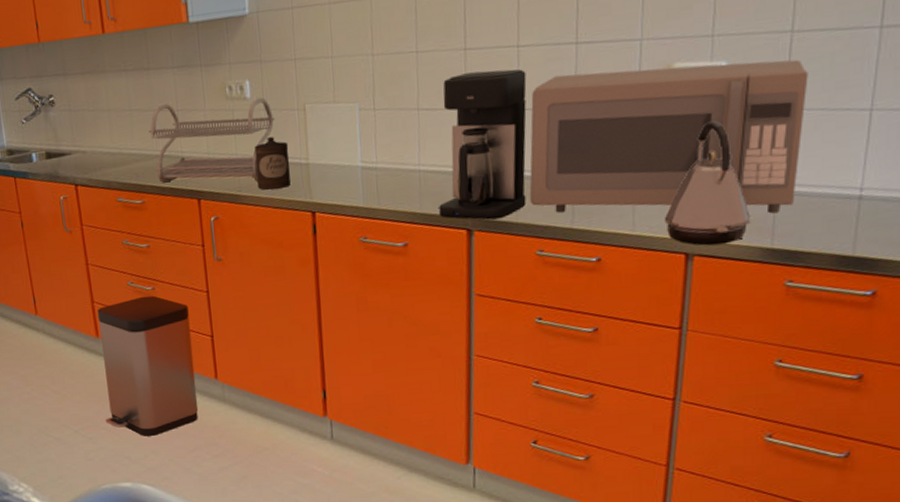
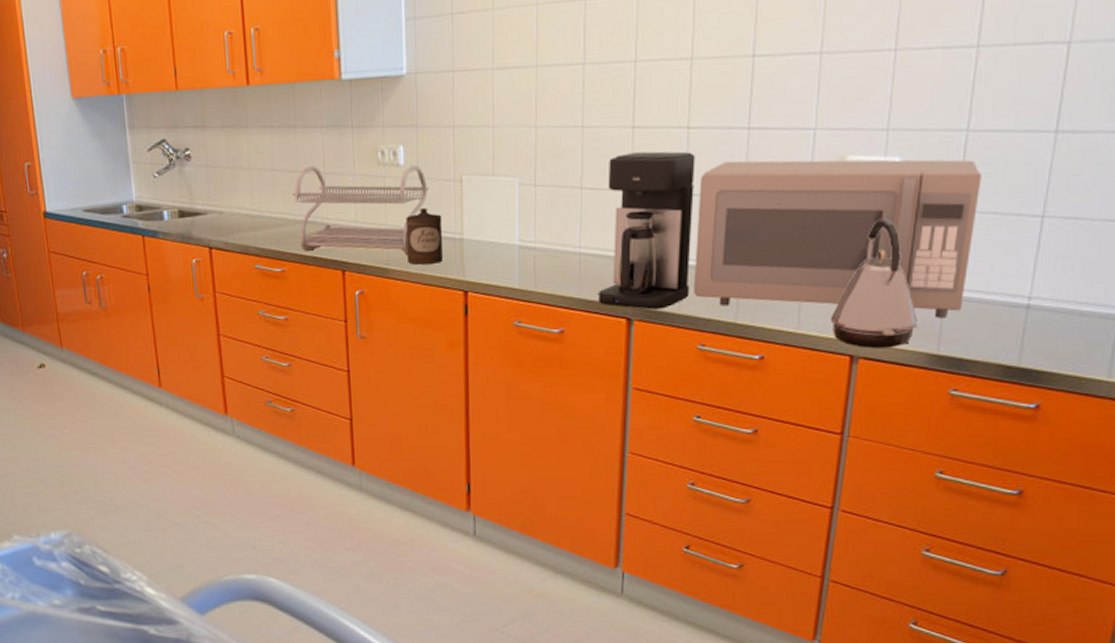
pedal bin: present [97,295,199,436] -> none [227,372,333,525]

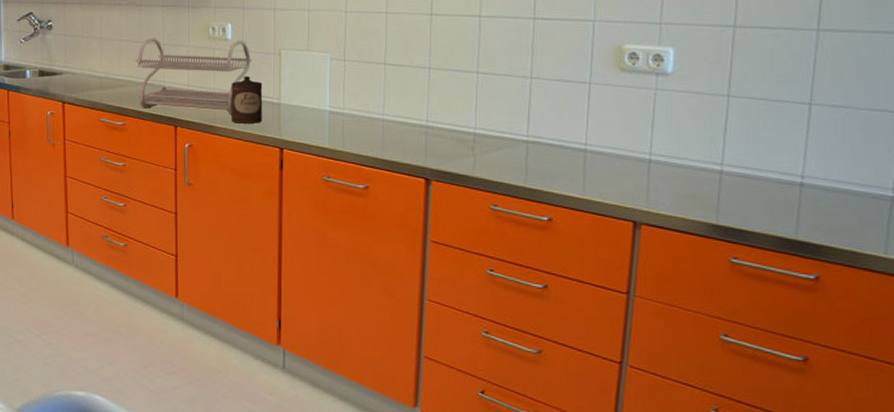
coffee maker: present [598,151,696,311] -> none [400,35,487,173]
microwave: present [693,159,982,319] -> none [485,45,750,192]
kettle: present [830,218,918,349] -> none [613,100,696,216]

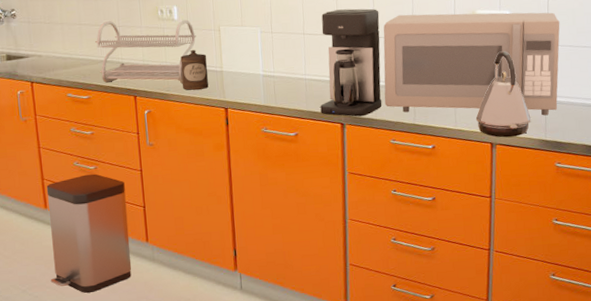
pedal bin: none [66,211,157,347] -> present [46,173,132,293]
coffee maker: none [400,35,487,173] -> present [320,8,382,118]
microwave: none [485,45,750,192] -> present [383,12,560,116]
kettle: none [613,100,696,216] -> present [475,51,531,138]

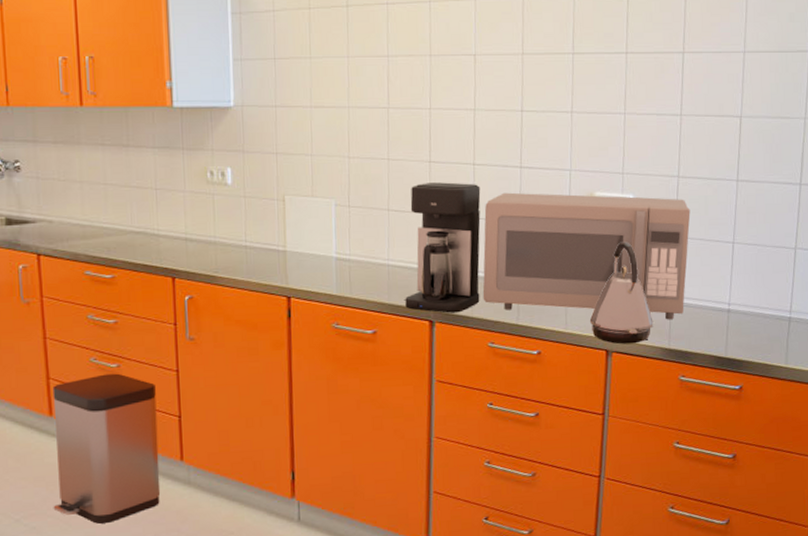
dish rack: present [95,19,196,84] -> none [124,182,255,265]
canister: present [180,50,208,90] -> none [233,223,268,273]

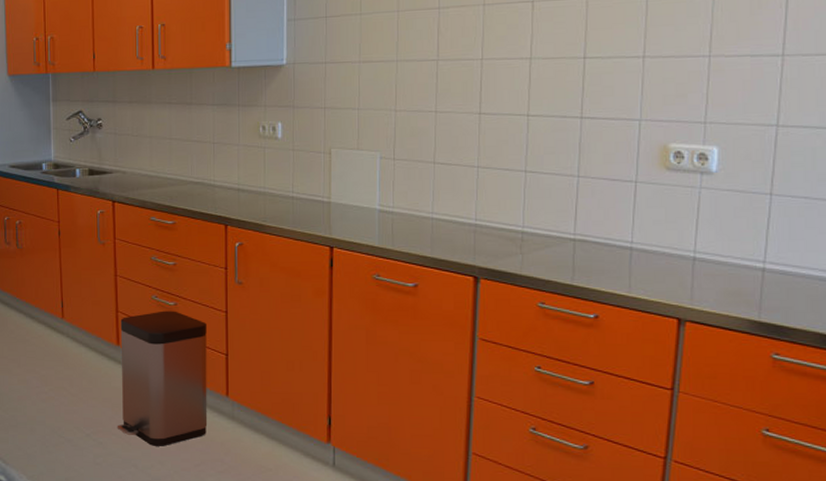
coffee maker: present [405,182,481,314] -> none [449,134,535,271]
microwave: present [482,192,691,320] -> none [533,144,792,289]
kettle: present [589,241,654,345] -> none [658,199,740,313]

